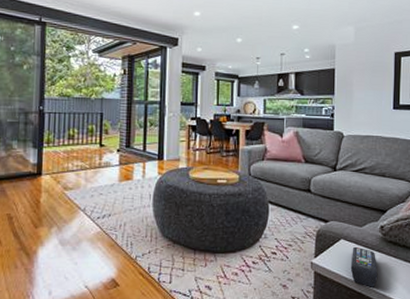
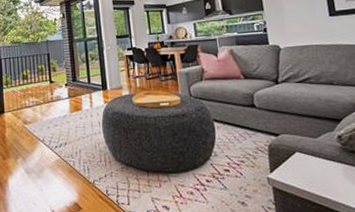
remote control: present [350,246,378,287] -> none [310,158,345,201]

